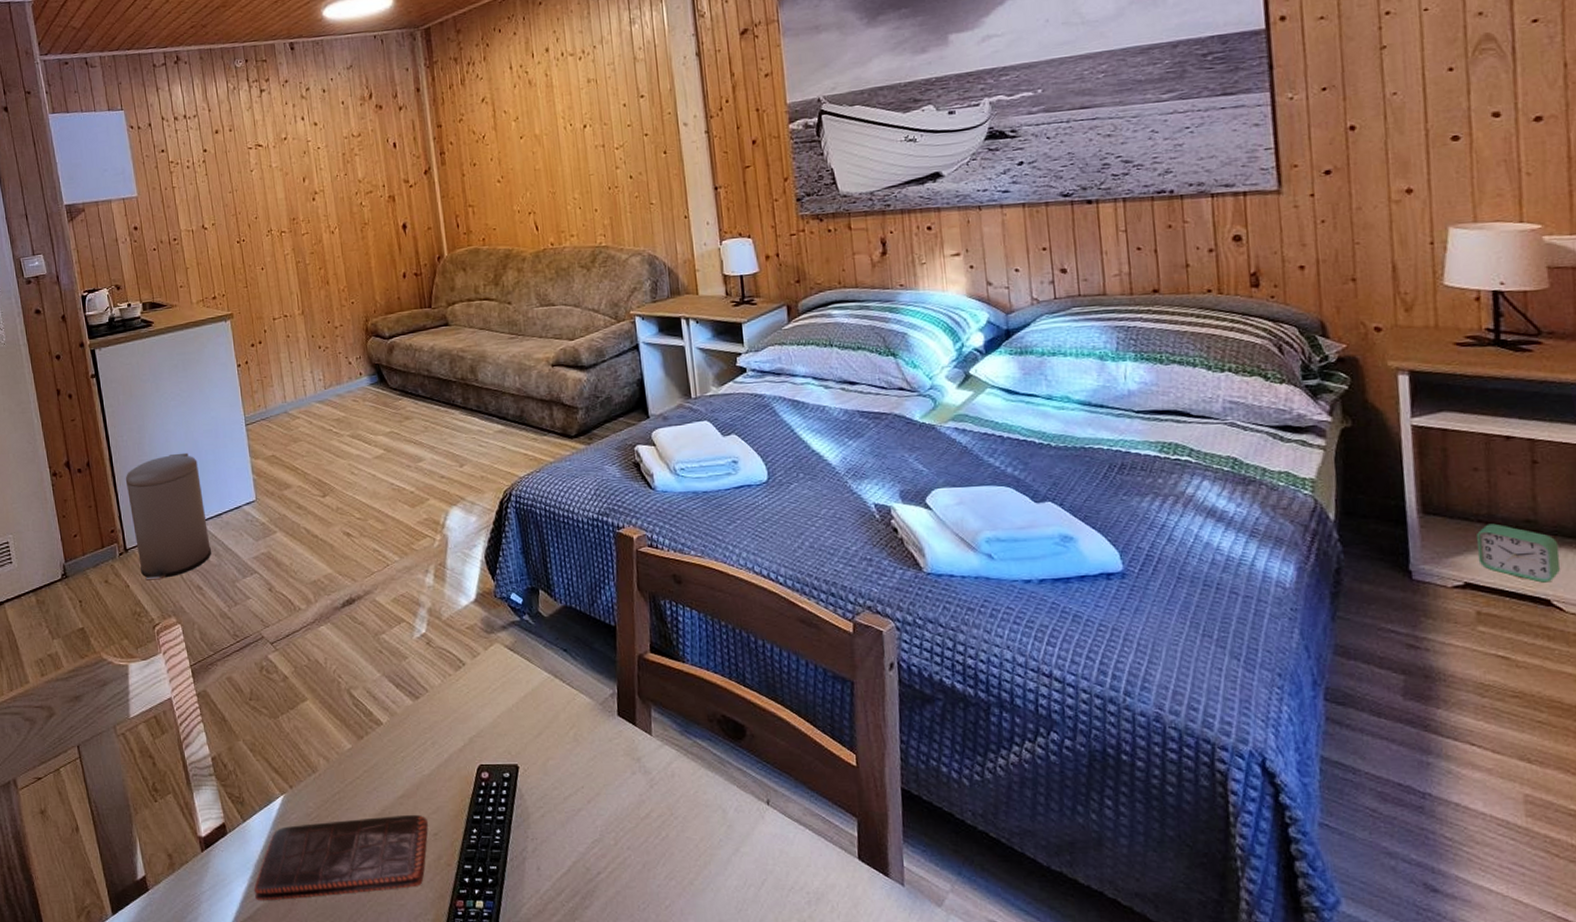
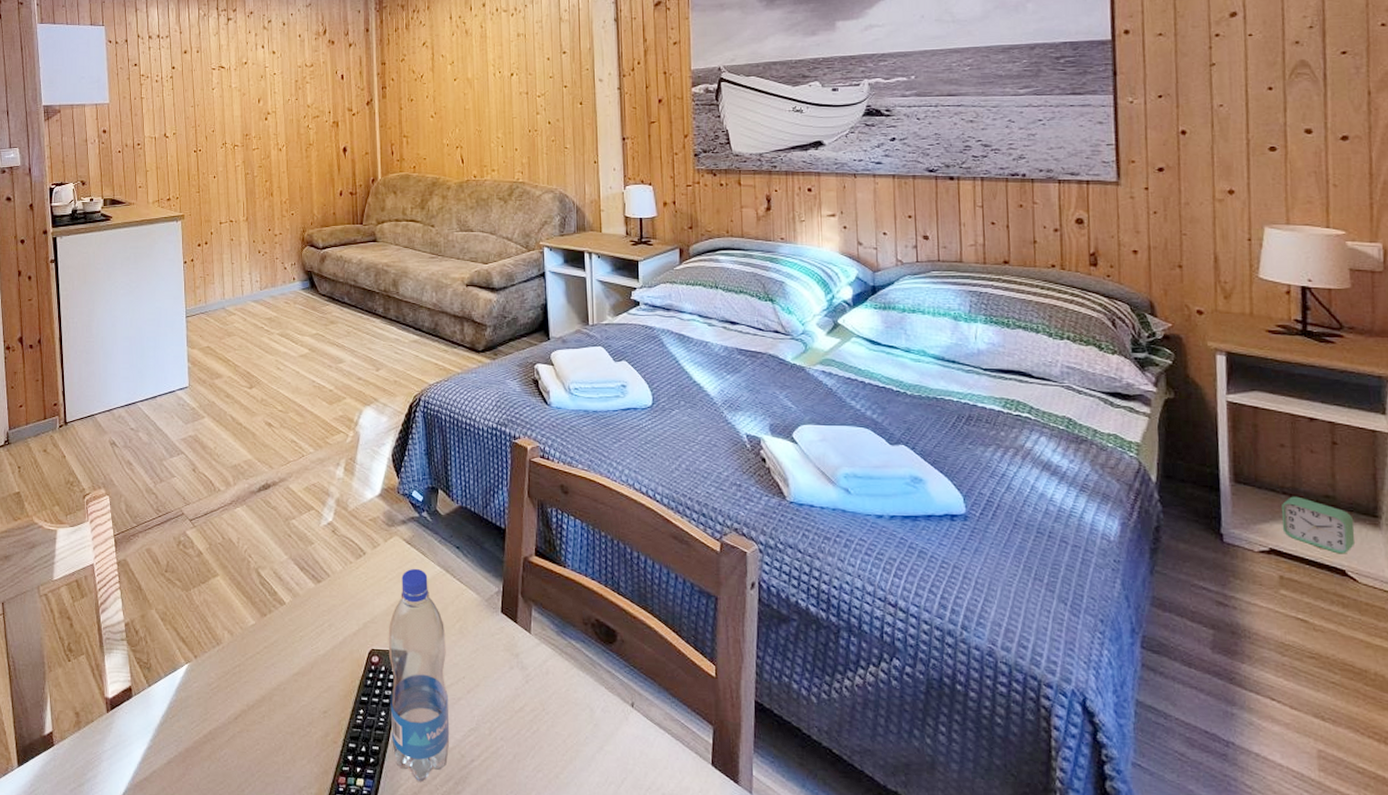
pedal bin: present [125,452,211,581] -> none [72,337,143,453]
wallet: present [253,814,428,901] -> none [152,691,319,765]
bottle: none [496,675,573,900] -> present [388,568,450,783]

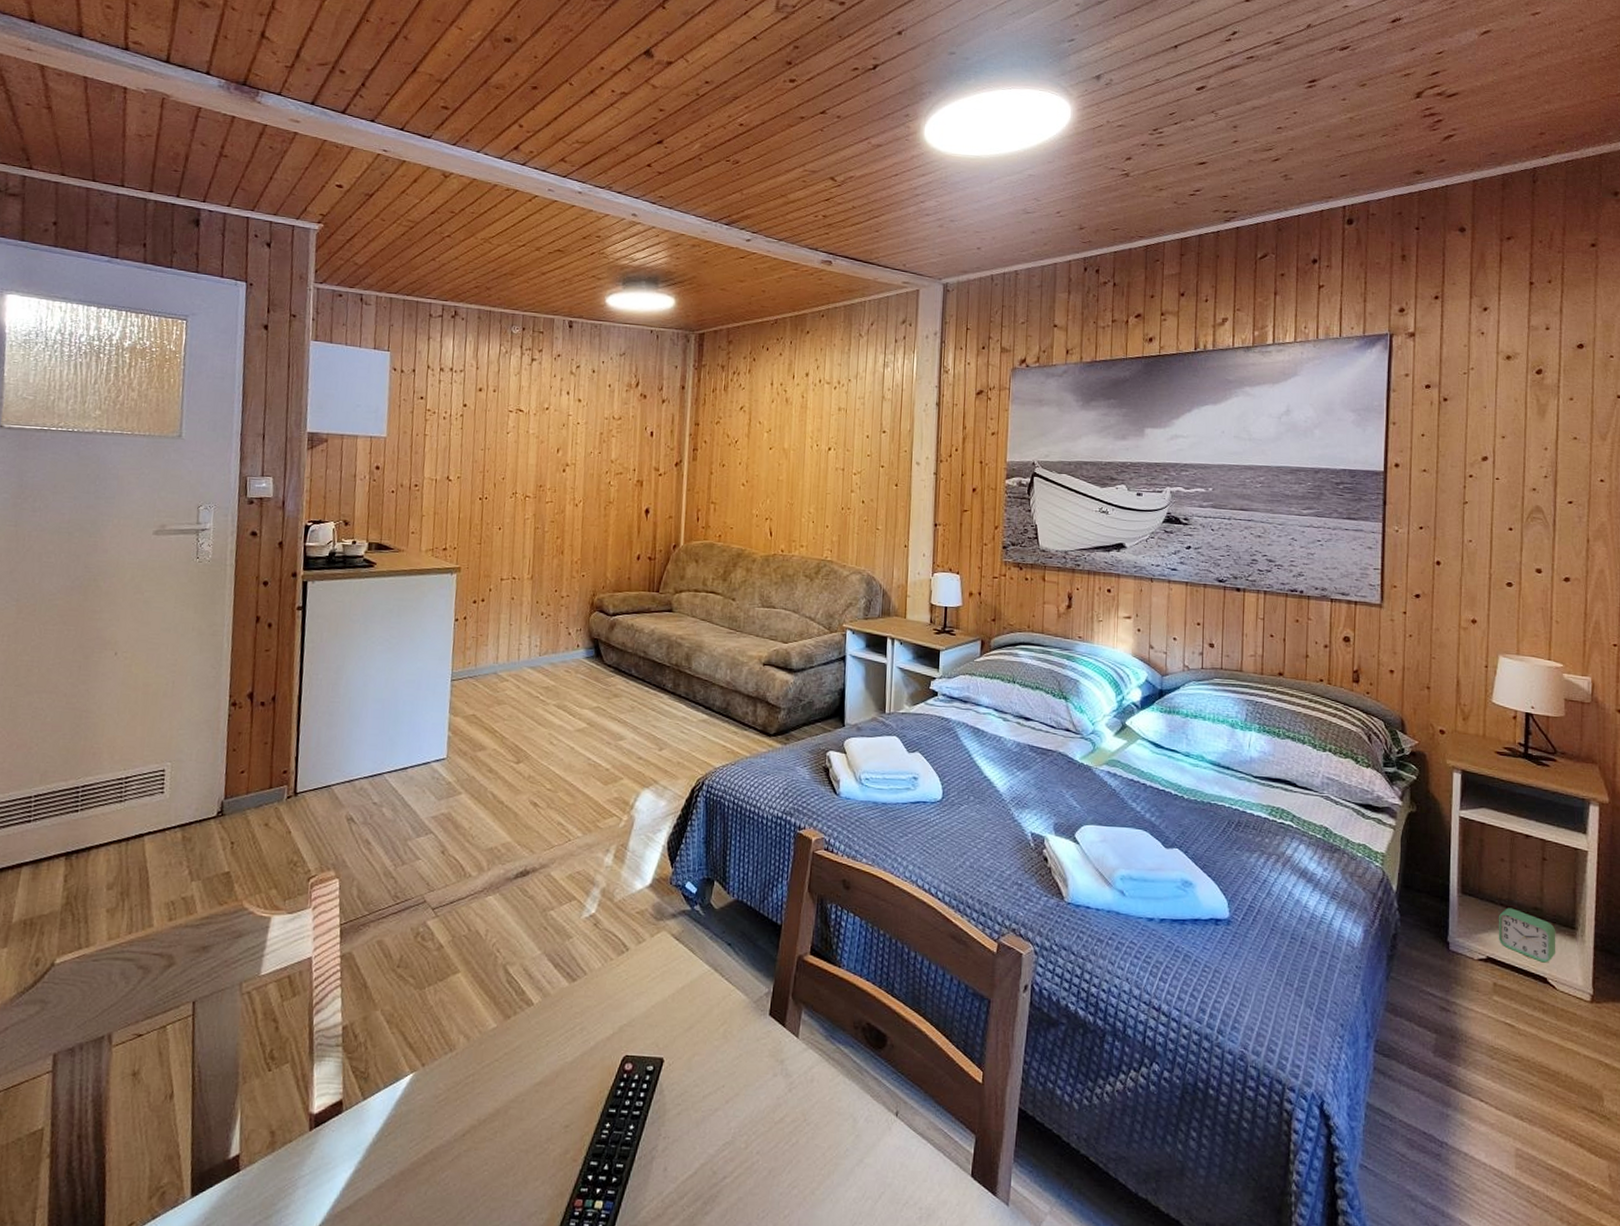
bottle: present [388,568,450,783] -> none [638,966,708,1203]

